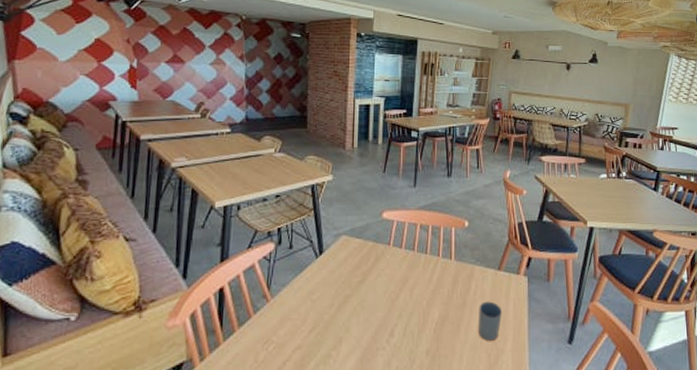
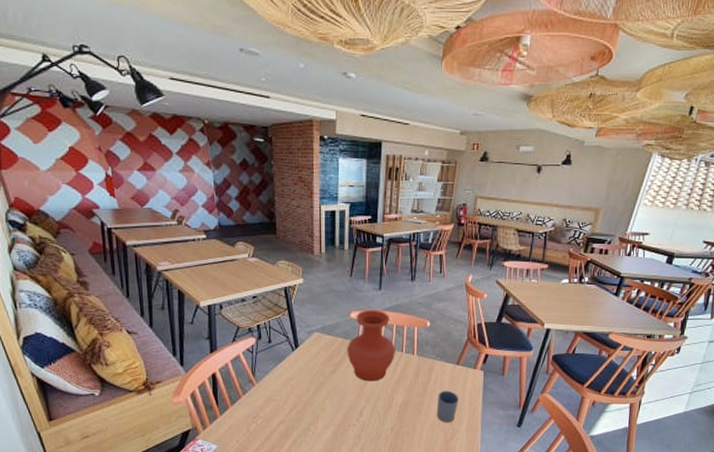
vase: none [377,208,431,293] -> present [347,309,395,382]

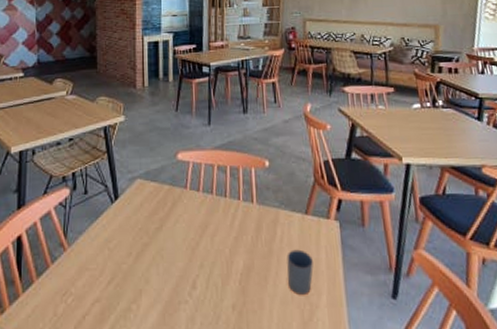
vase: present [347,309,395,382] -> none [174,148,231,241]

